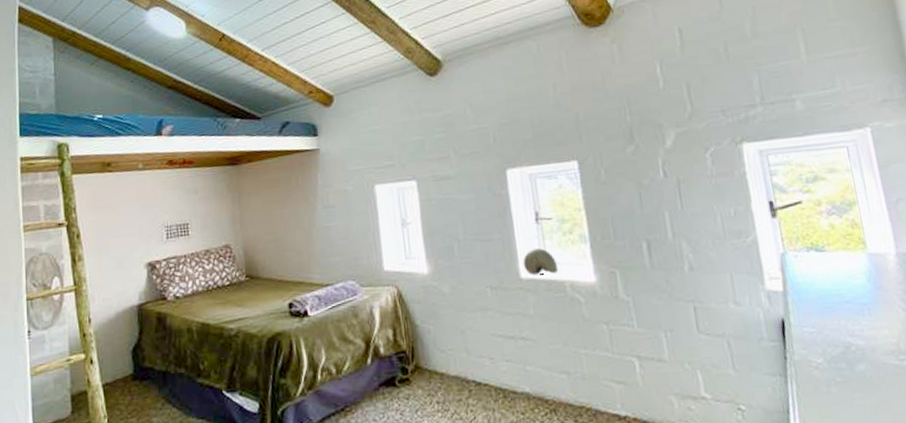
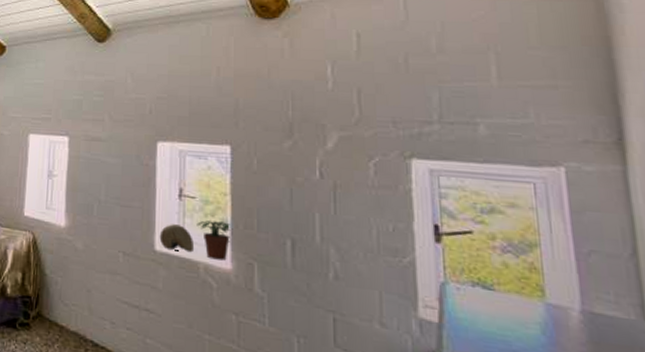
potted plant: none [557,237,592,276] -> present [197,220,233,261]

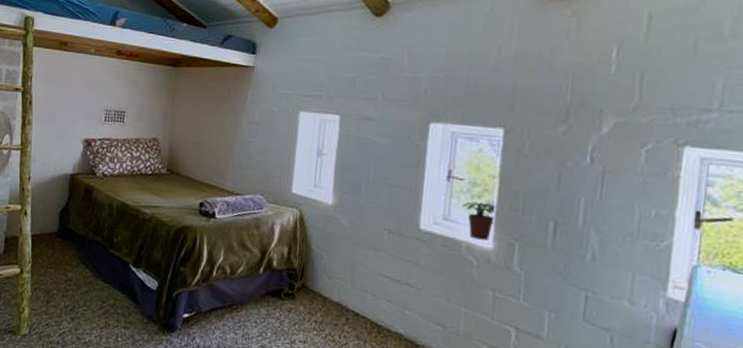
seashell: present [159,224,195,253] -> none [424,204,459,232]

